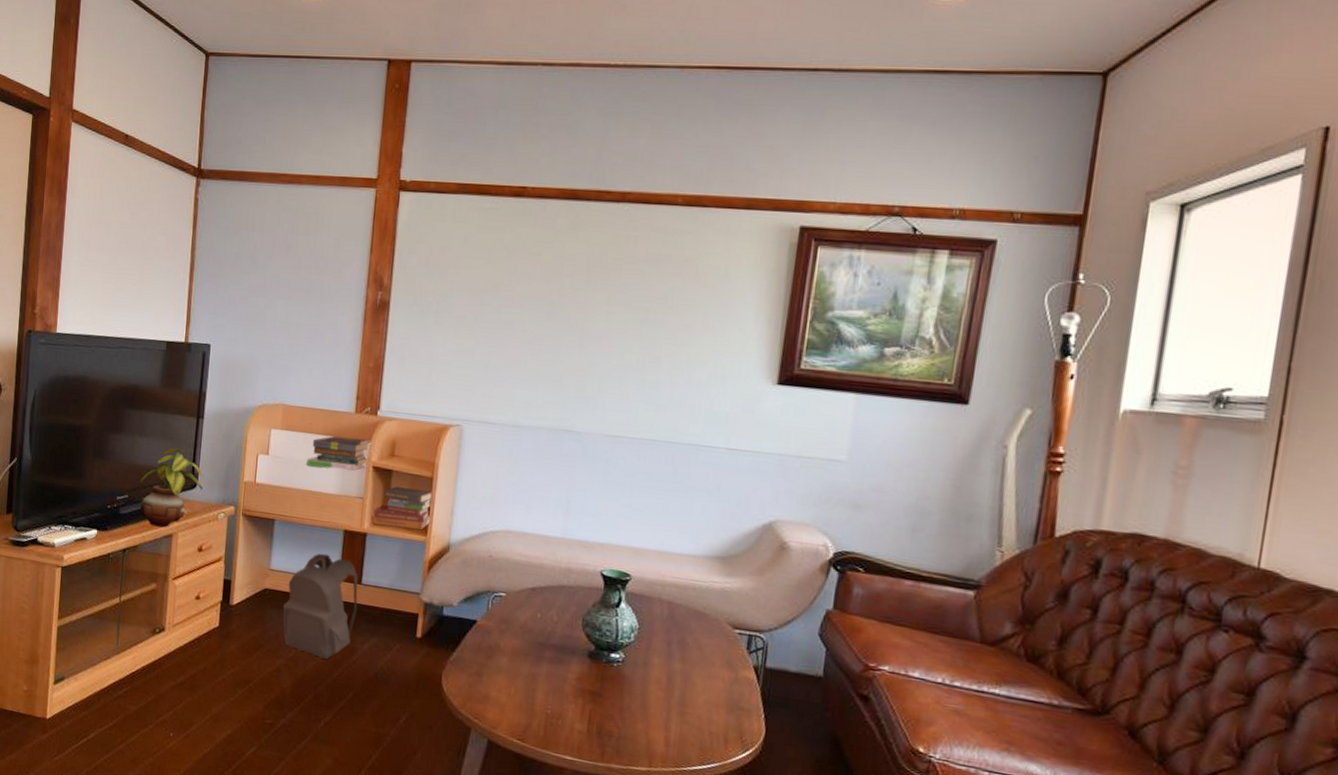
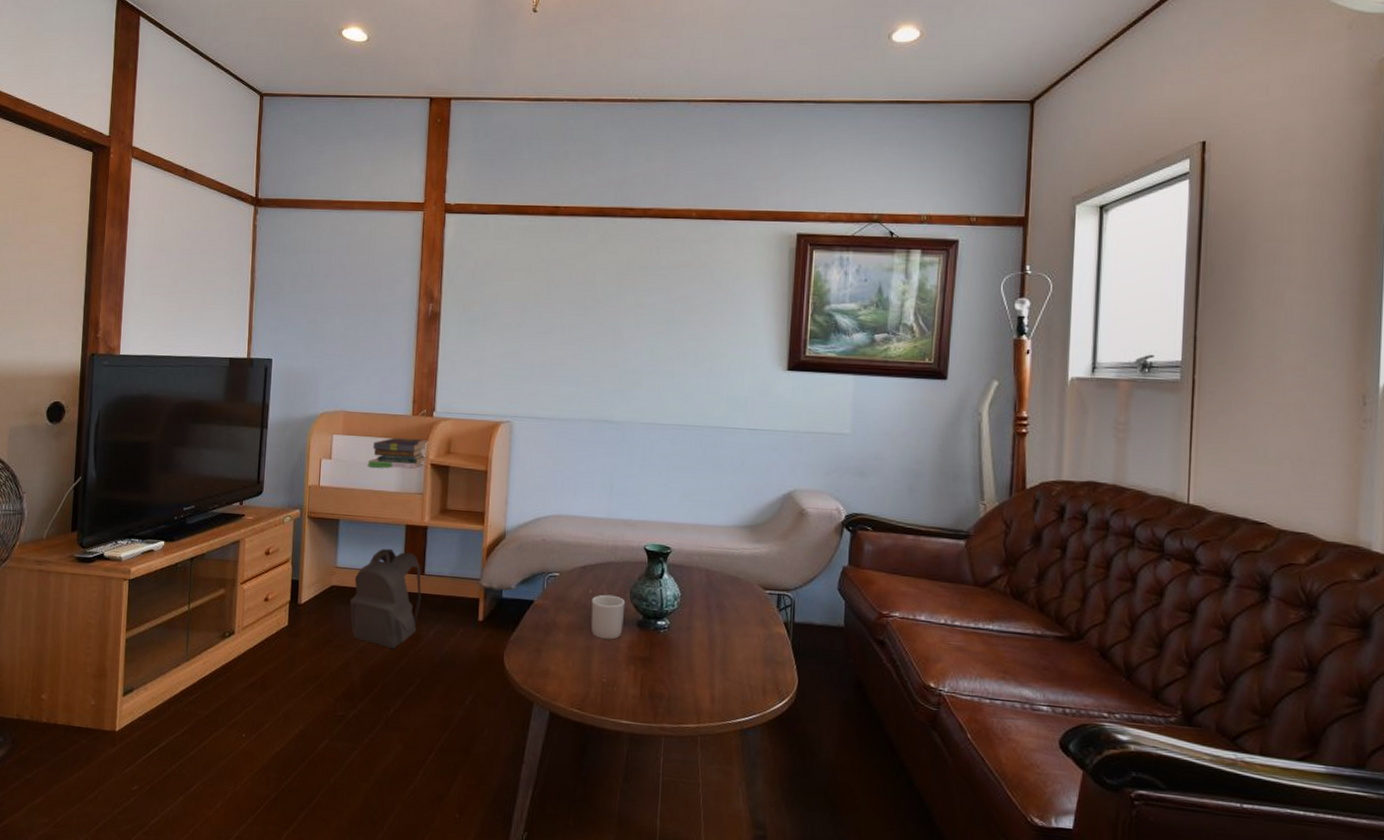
potted plant: present [140,448,204,527] -> none [206,458,269,534]
books: present [372,487,432,531] -> none [432,481,487,521]
mug: none [537,620,577,670] -> present [590,594,626,640]

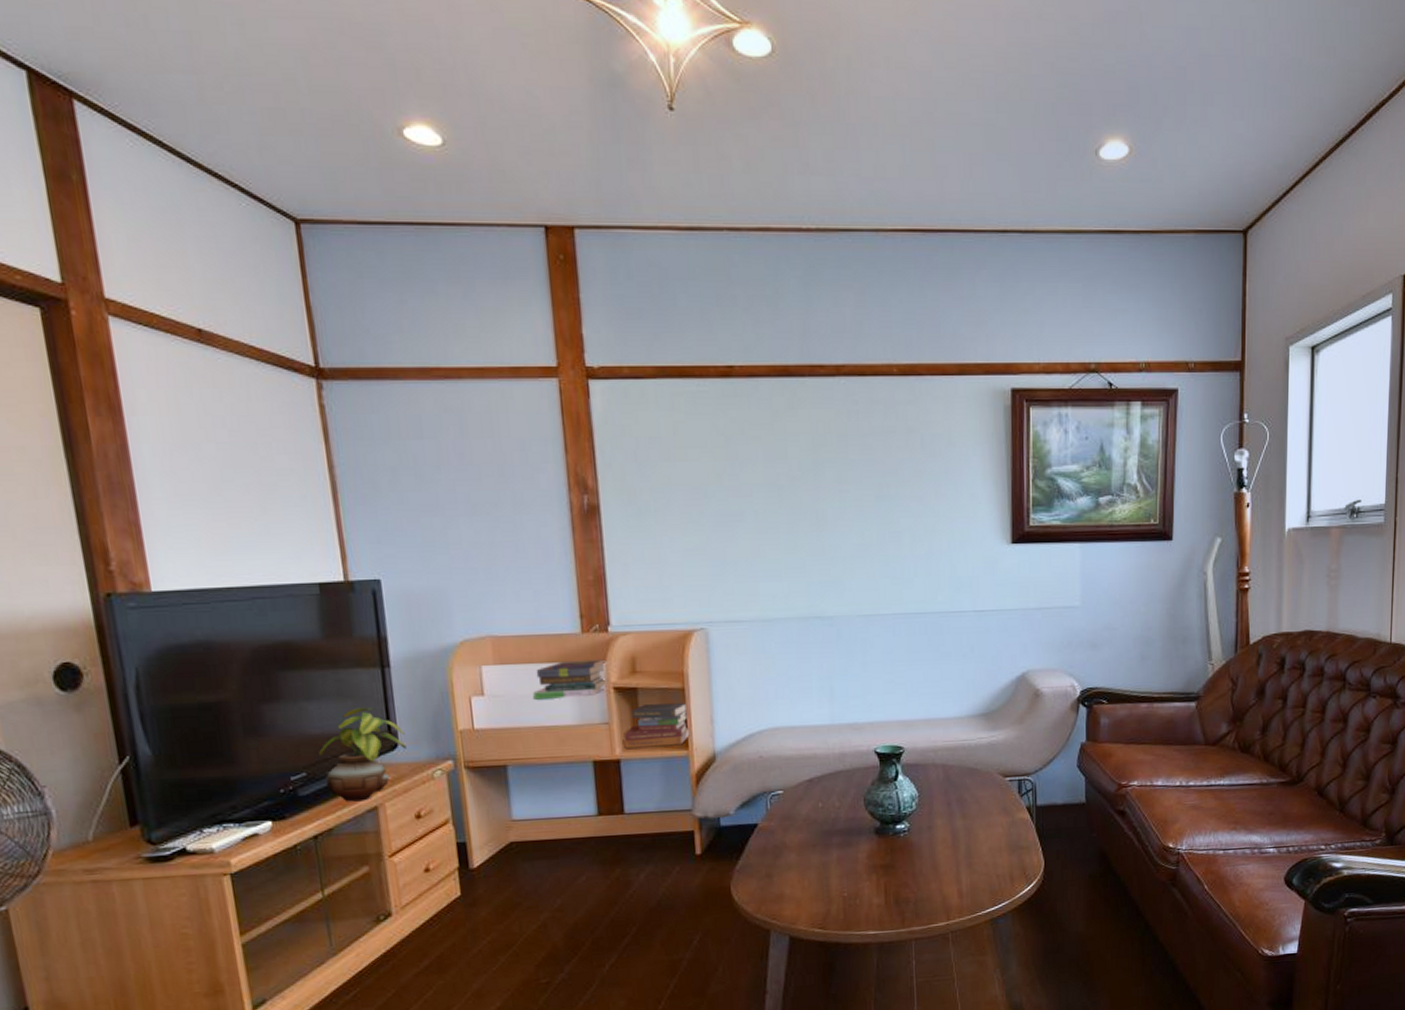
potted plant: none [206,458,269,534] -> present [319,707,407,802]
backpack: present [350,548,422,650] -> none [537,790,625,901]
books: none [432,481,487,521] -> present [624,703,690,748]
mug: present [590,594,626,640] -> none [823,805,860,853]

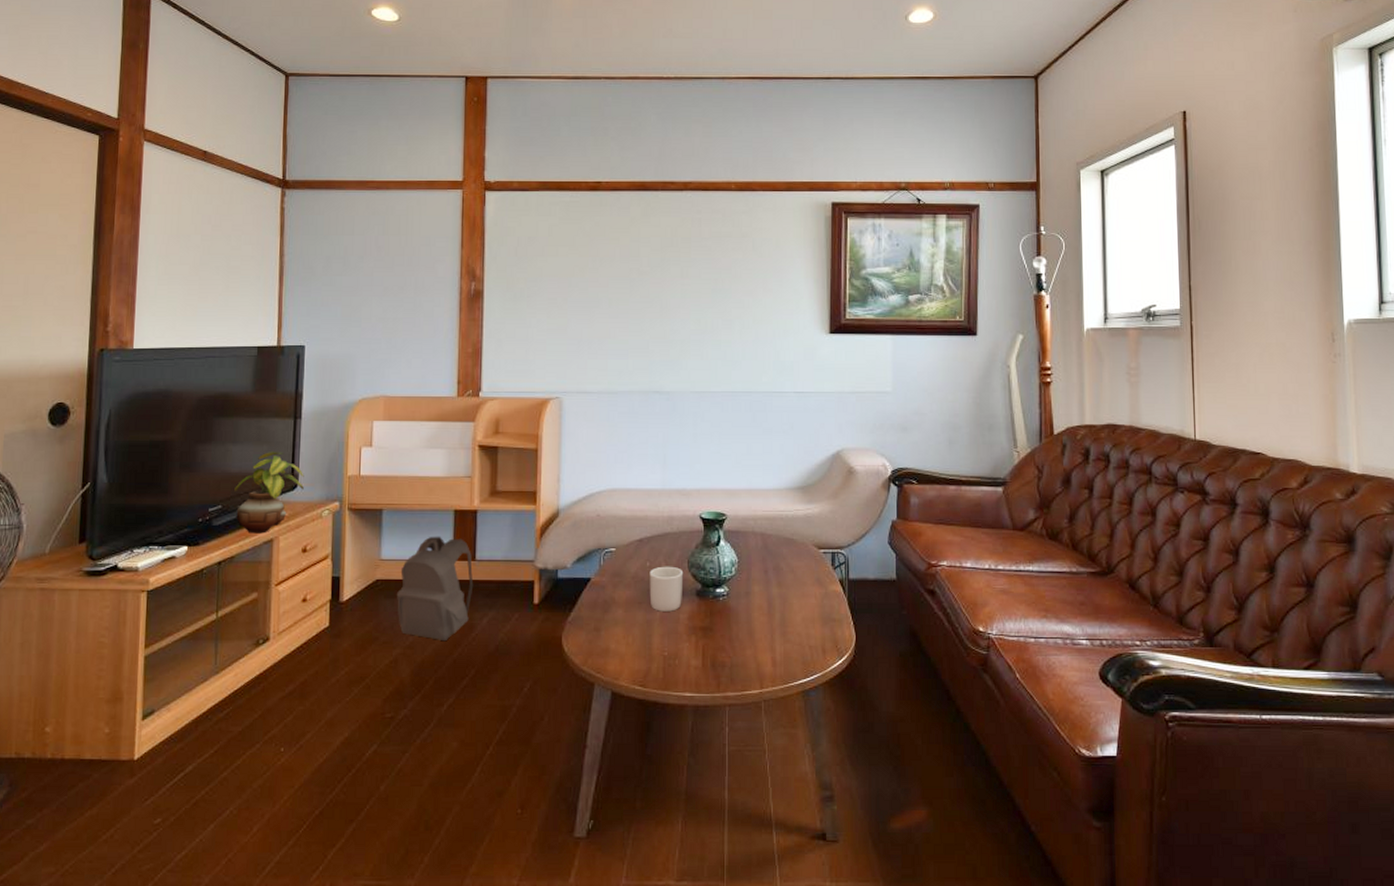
books: present [533,661,608,700] -> none [412,421,474,453]
backpack: none [537,790,625,901] -> present [397,536,474,642]
books: present [624,703,690,748] -> none [482,462,538,500]
mug: none [823,805,860,853] -> present [649,566,684,612]

